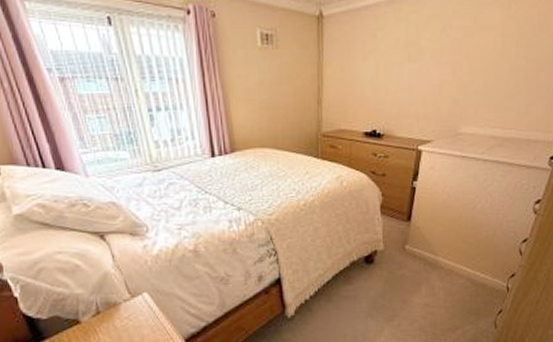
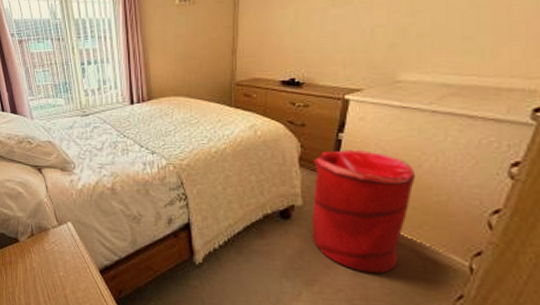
laundry hamper: none [391,195,472,303] -> present [311,149,416,274]

